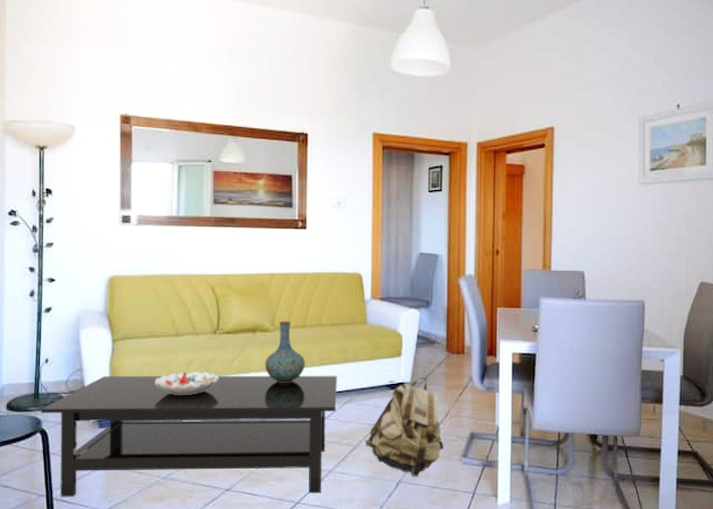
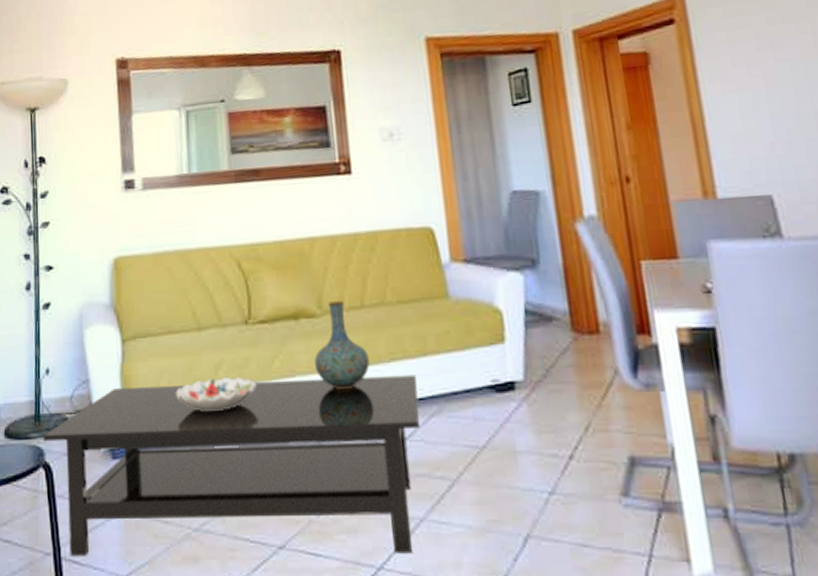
backpack: present [365,376,444,477] -> none [468,371,590,528]

